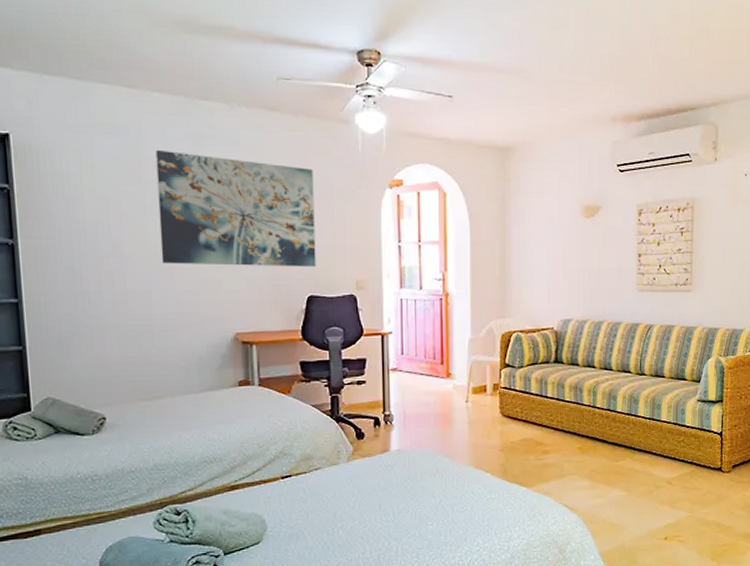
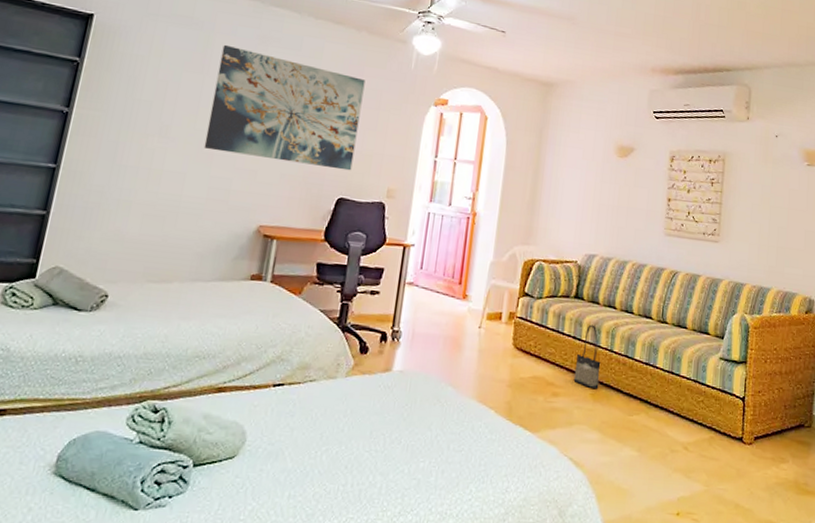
tote bag: none [561,385,585,443] -> present [573,324,601,390]

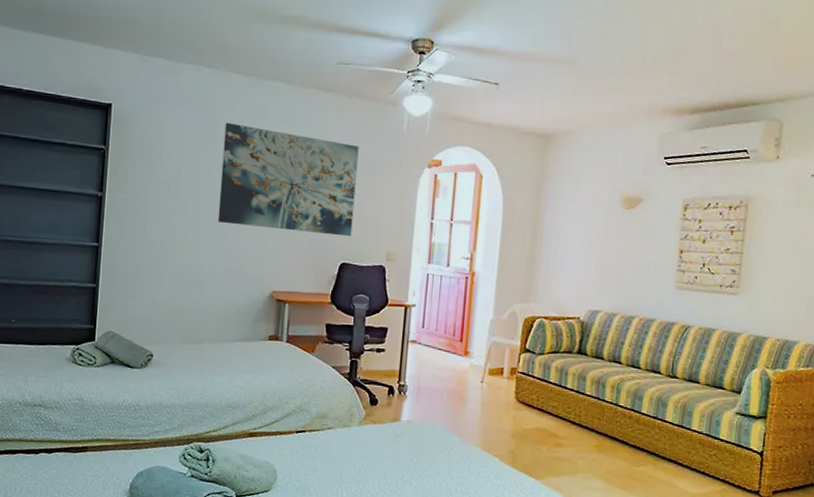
tote bag: present [573,324,601,390] -> none [577,379,606,441]

